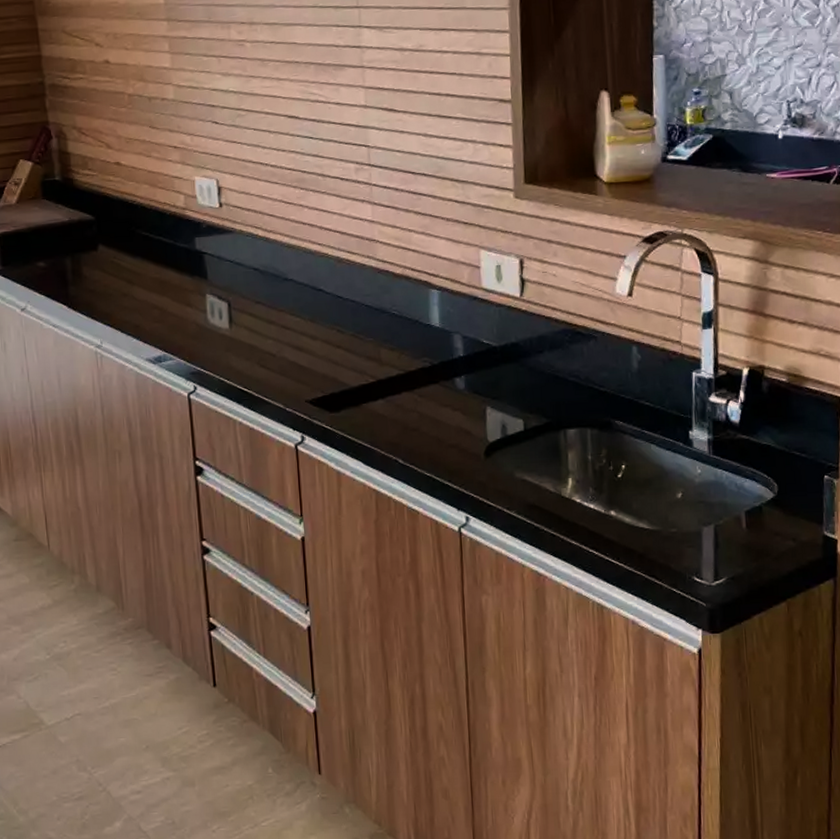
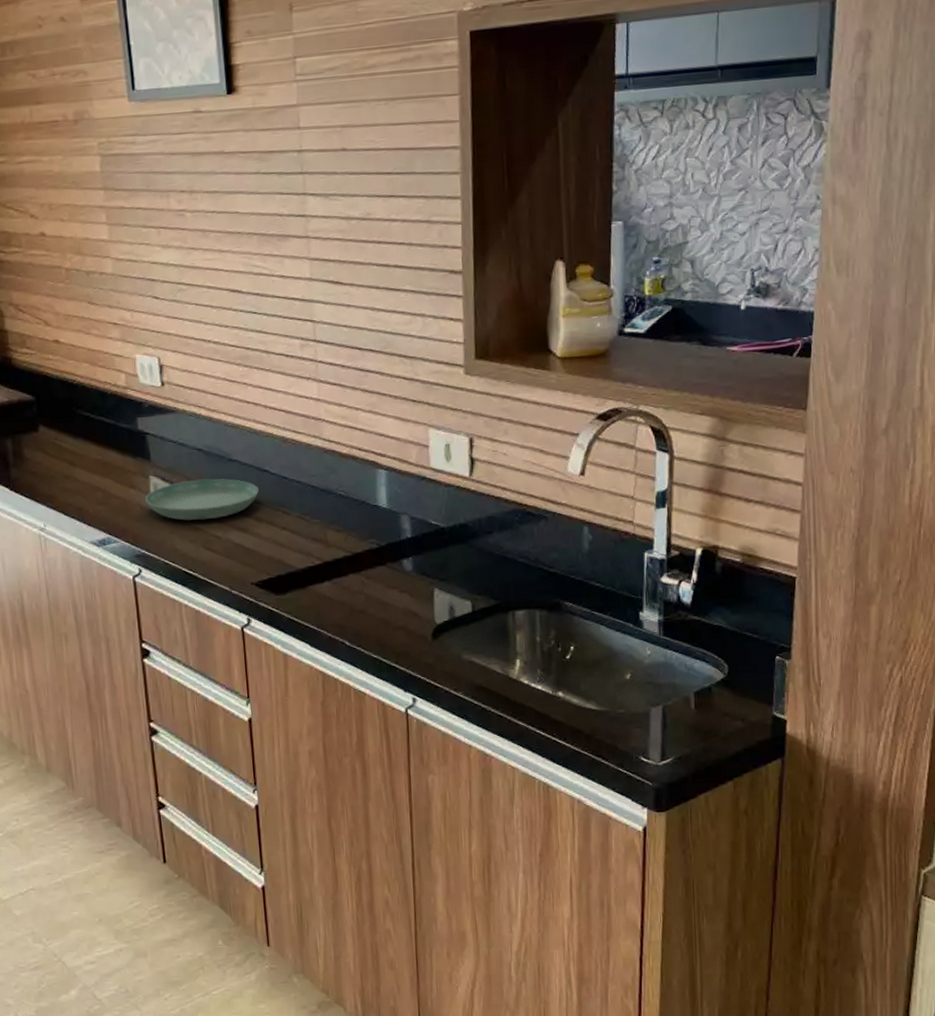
saucer: none [201,297,314,339] -> present [145,478,260,521]

